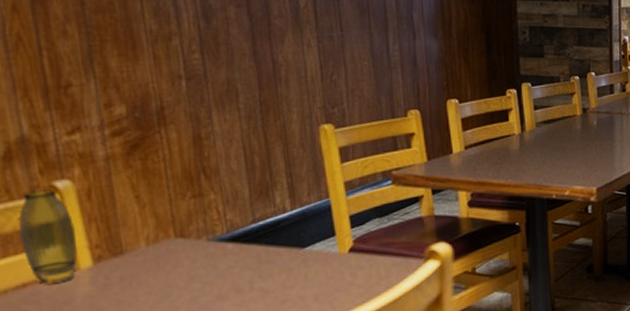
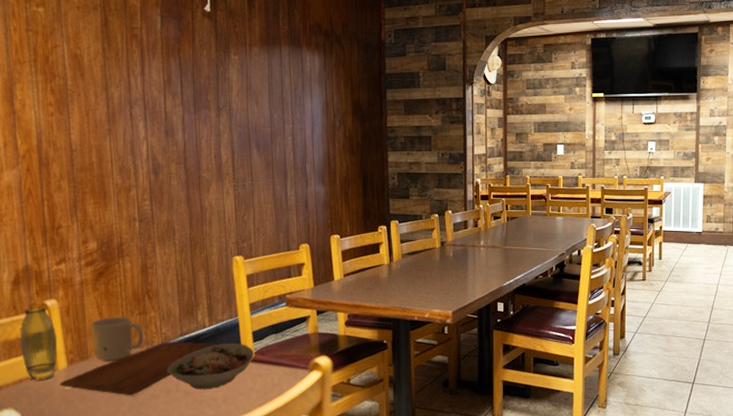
tray: none [82,229,309,298] -> present [59,341,222,395]
mug: none [125,201,202,258] -> present [91,317,144,362]
salad: none [236,229,353,287] -> present [167,343,255,390]

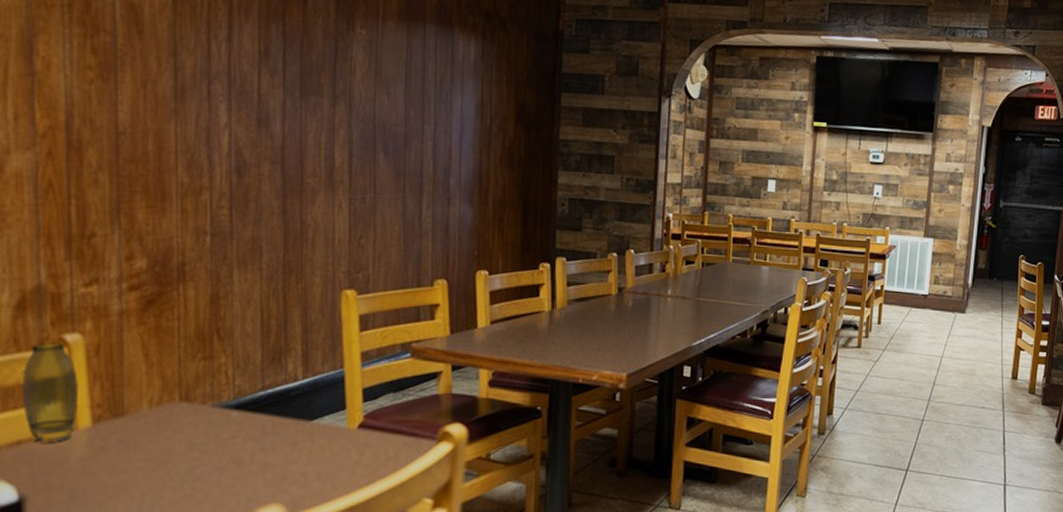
tray: present [59,341,222,395] -> none [78,396,319,466]
mug: present [91,317,144,362] -> none [131,361,208,421]
salad: present [167,343,255,390] -> none [239,402,364,462]

